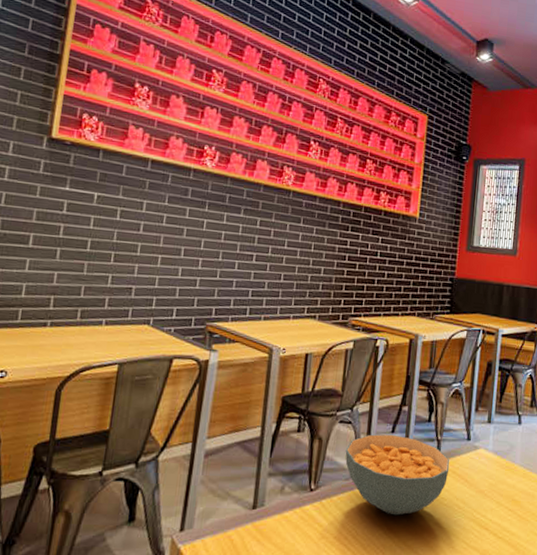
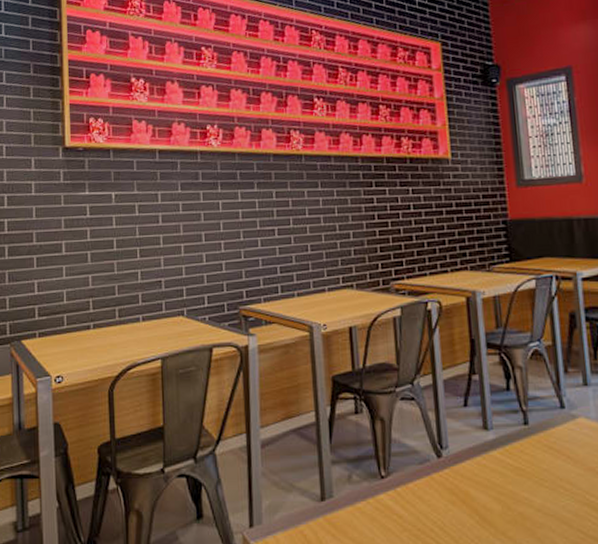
cereal bowl: present [345,434,450,516] -> none [413,408,545,502]

